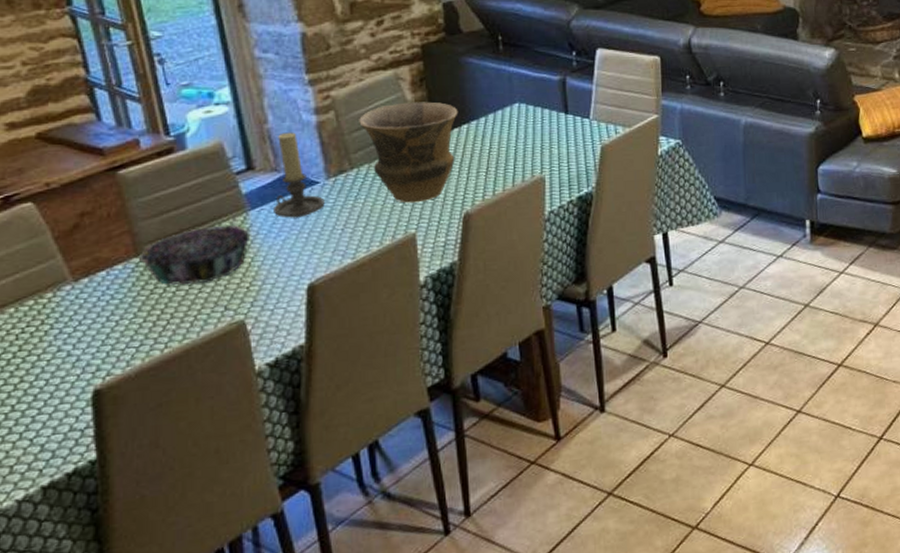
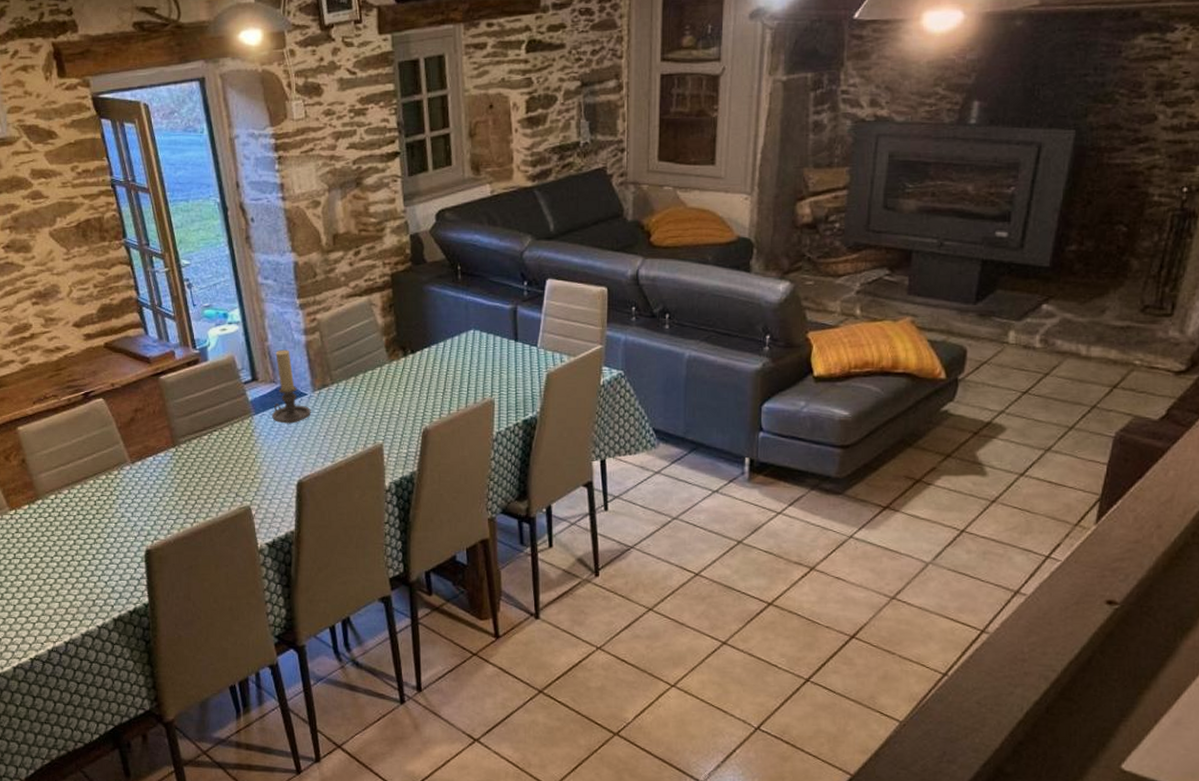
decorative bowl: present [139,225,251,285] -> none [175,427,255,473]
vase: present [359,101,458,203] -> none [339,326,421,417]

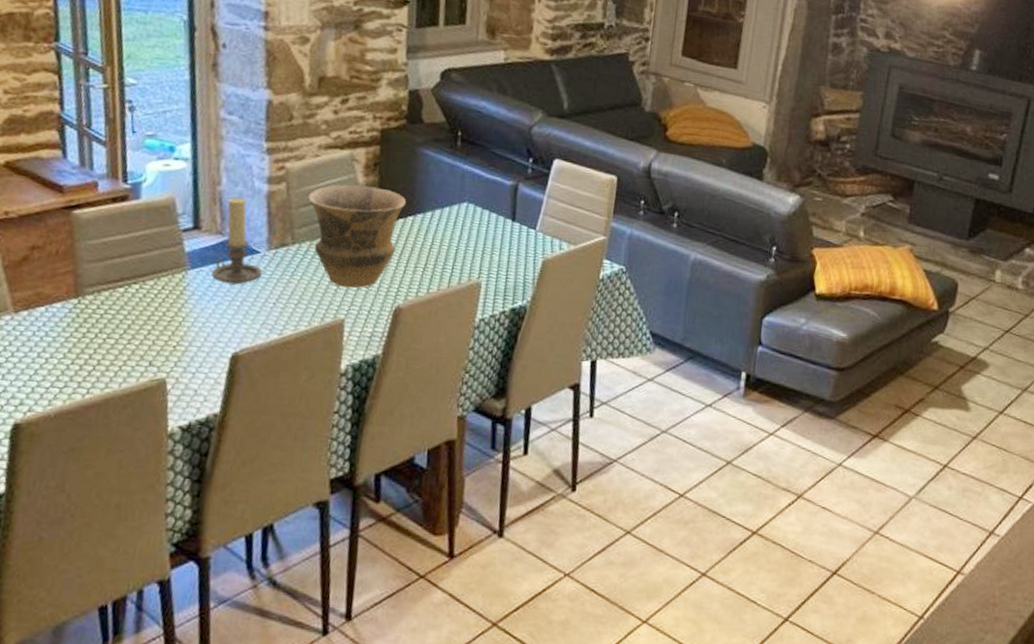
vase: none [339,326,421,417] -> present [308,184,407,289]

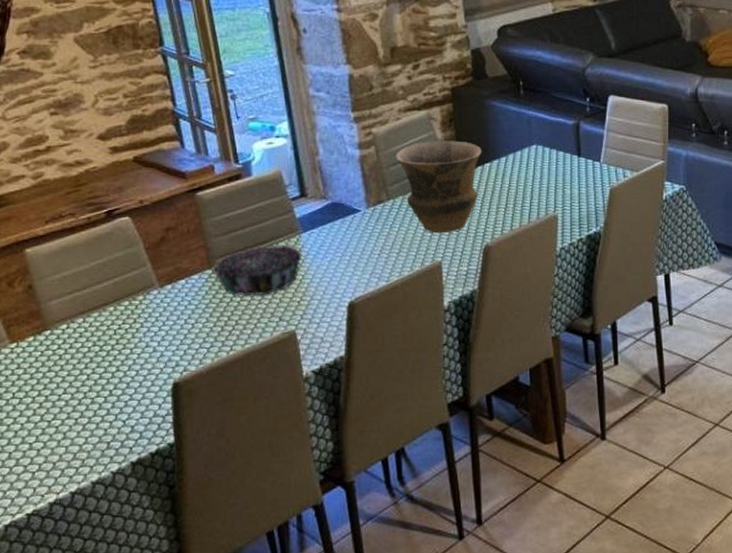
decorative bowl: none [78,279,186,335] -> present [212,246,302,296]
candle holder: present [211,197,262,285] -> none [322,164,365,242]

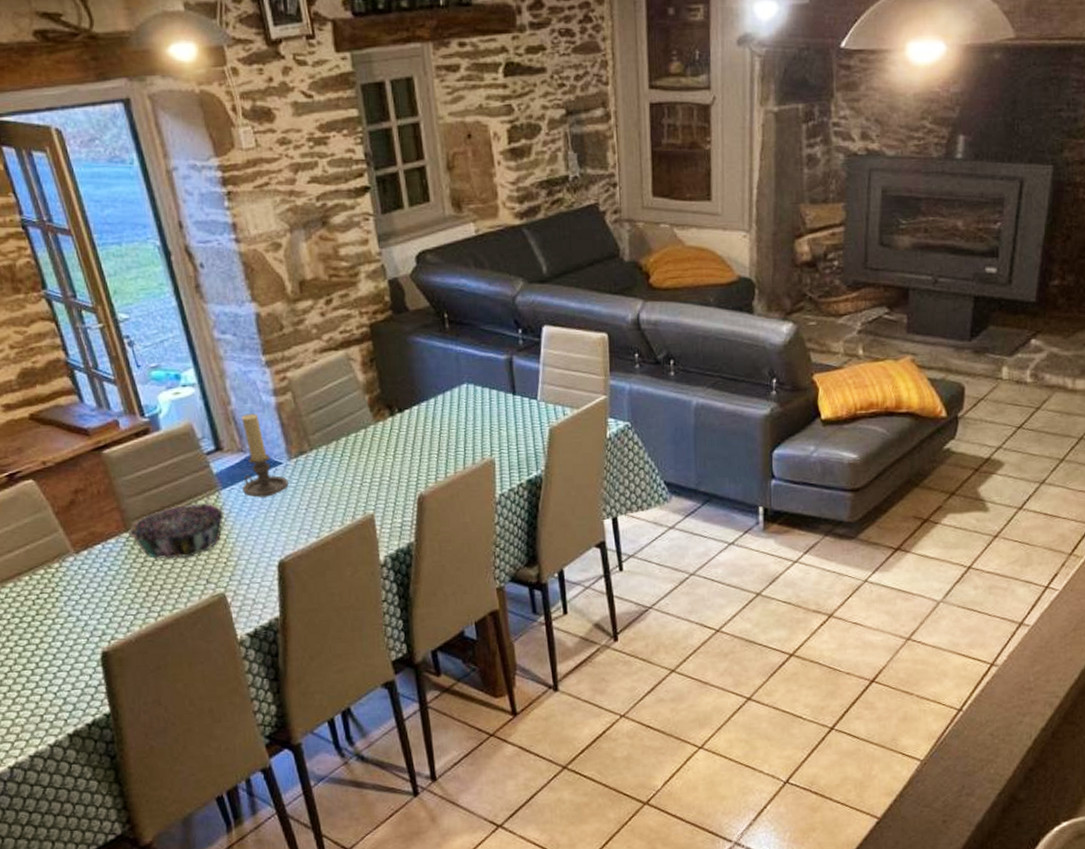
candle holder: none [322,164,365,242] -> present [241,413,289,498]
vase: present [396,141,482,234] -> none [315,382,409,485]

